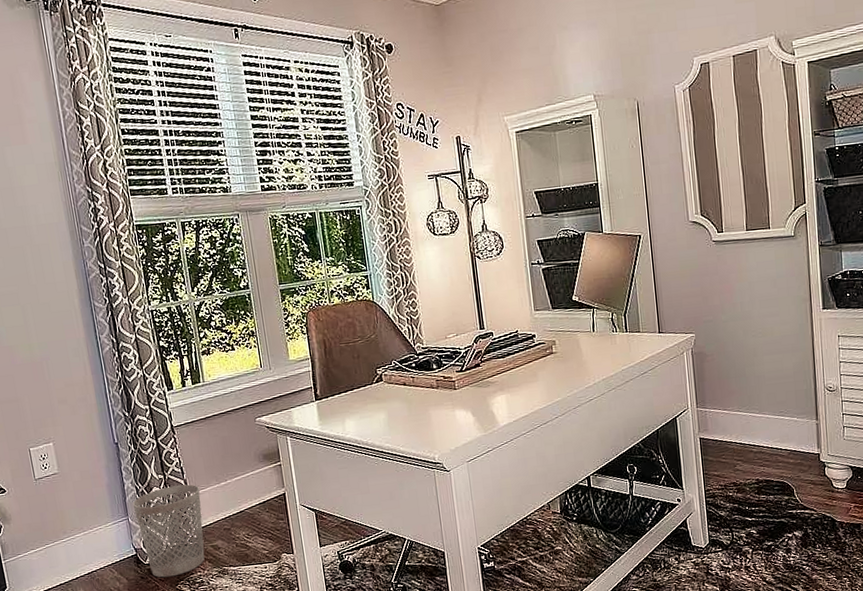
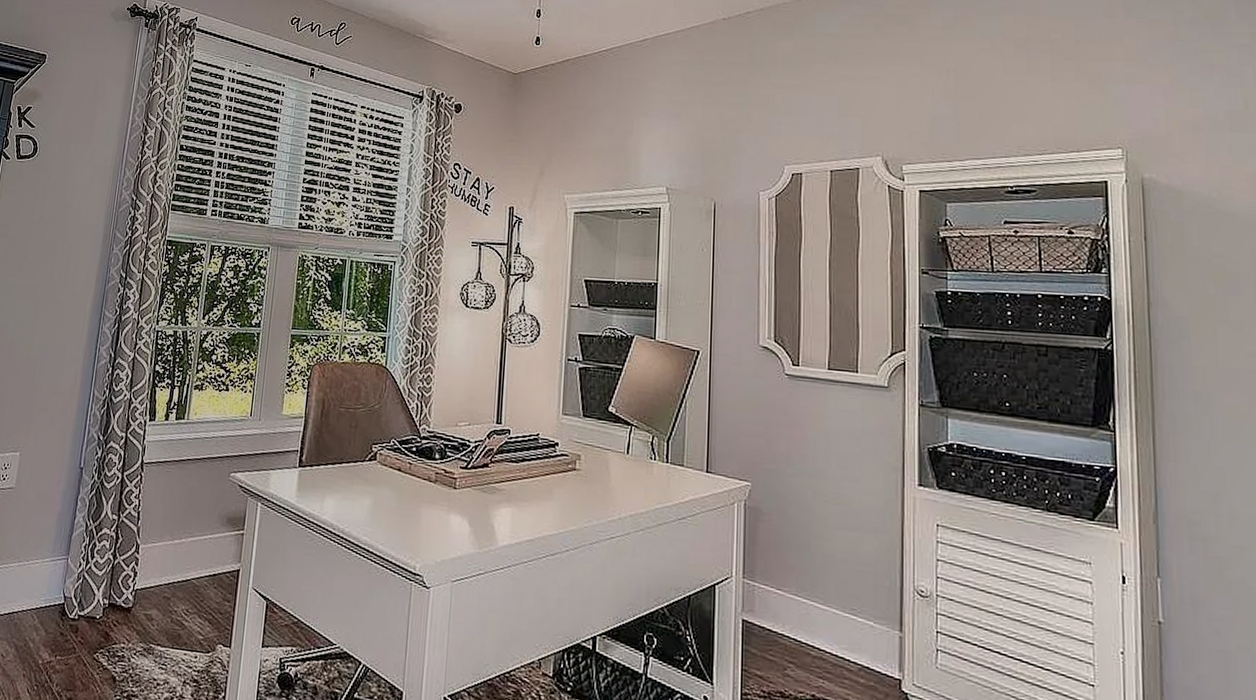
wastebasket: present [132,484,205,578] -> none [73,531,151,642]

